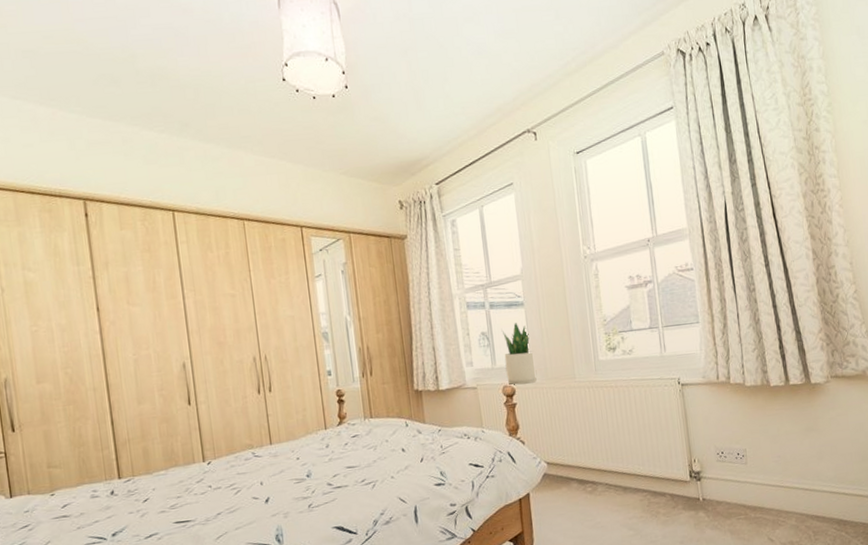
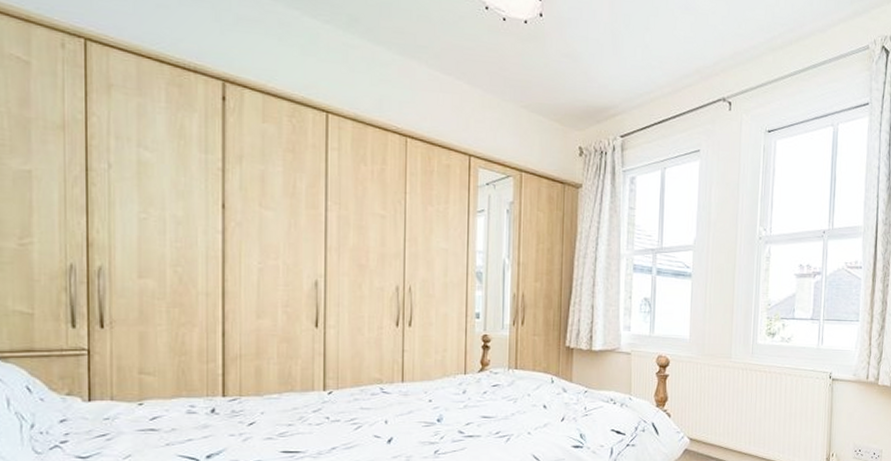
planter: present [501,323,537,385] -> none [663,293,694,357]

